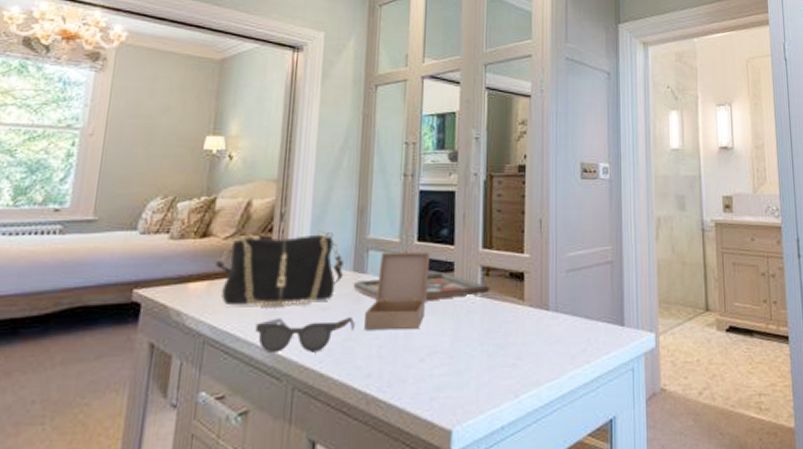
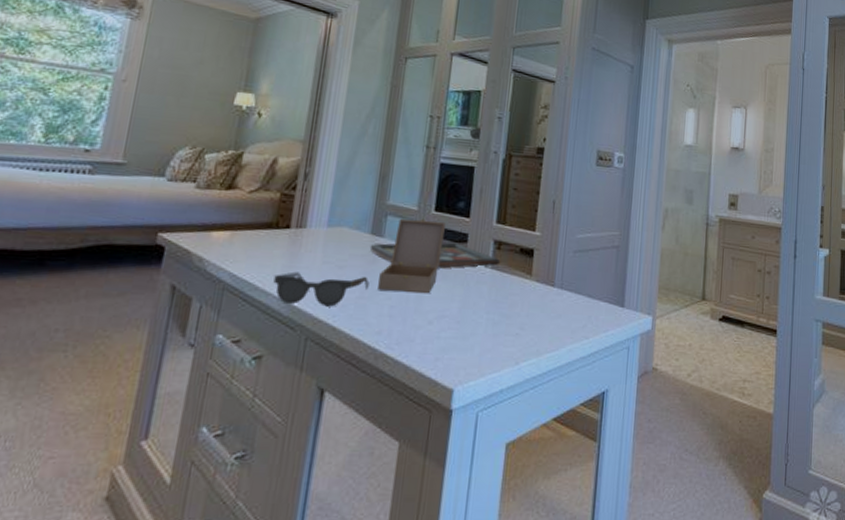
handbag: present [214,231,344,307] -> none [238,190,362,262]

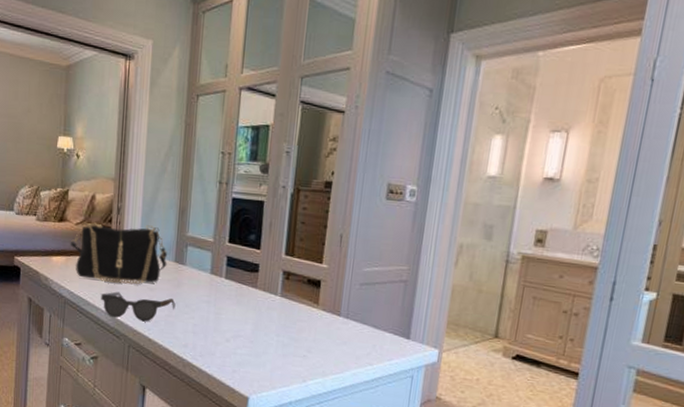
handbag: none [238,190,362,262] -> present [70,223,167,285]
decorative tray: present [370,243,501,269] -> none [174,270,290,295]
jewelry box: present [378,218,445,293] -> none [183,248,238,315]

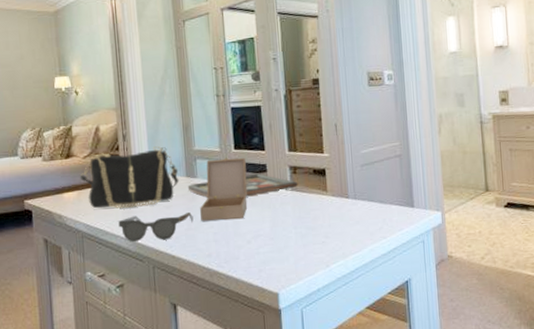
decorative tray: none [174,270,290,295] -> present [187,174,299,198]
jewelry box: none [183,248,238,315] -> present [200,157,248,221]

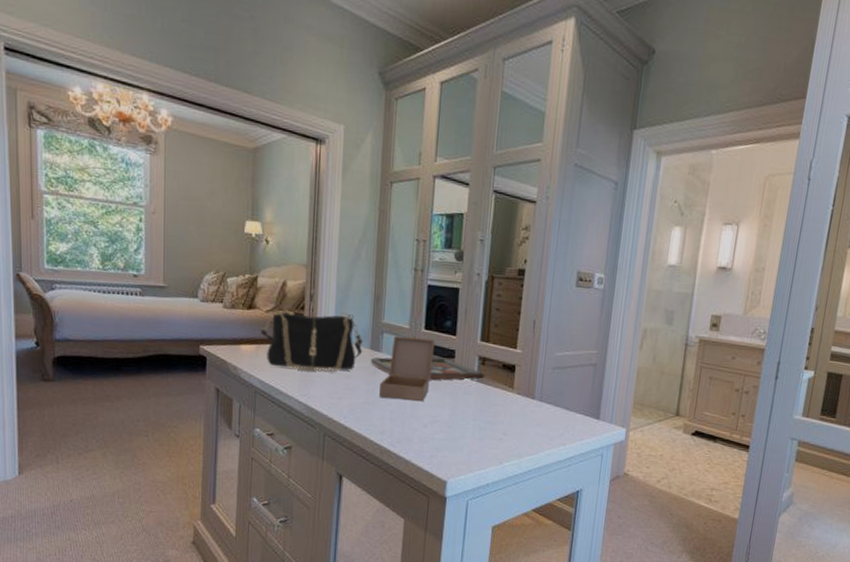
sunglasses: present [118,212,194,243] -> none [294,380,372,410]

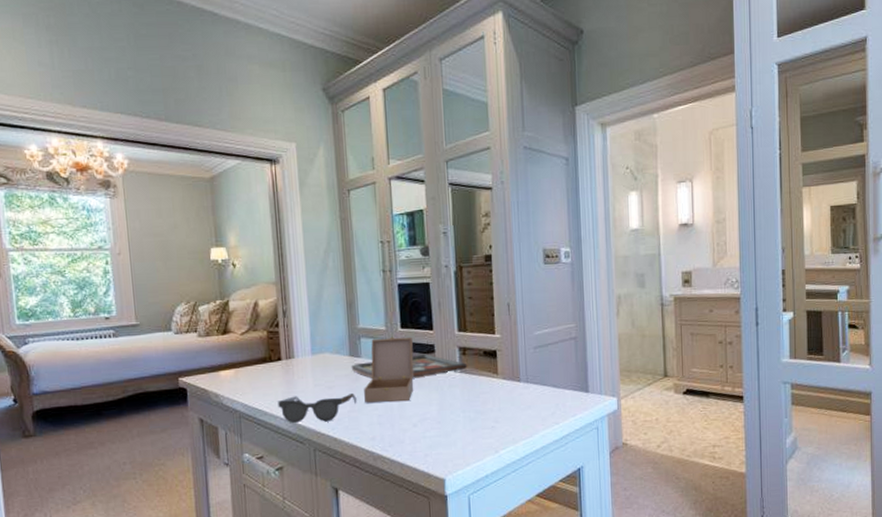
handbag: present [260,310,363,373] -> none [237,323,343,388]
sunglasses: none [294,380,372,410] -> present [278,393,357,424]

